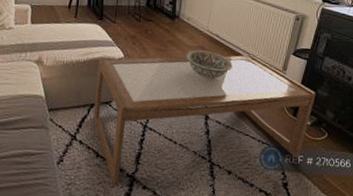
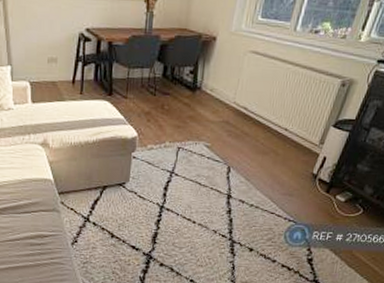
coffee table: present [93,54,316,186] -> none [106,127,355,264]
decorative bowl: present [185,50,234,81] -> none [207,125,262,159]

